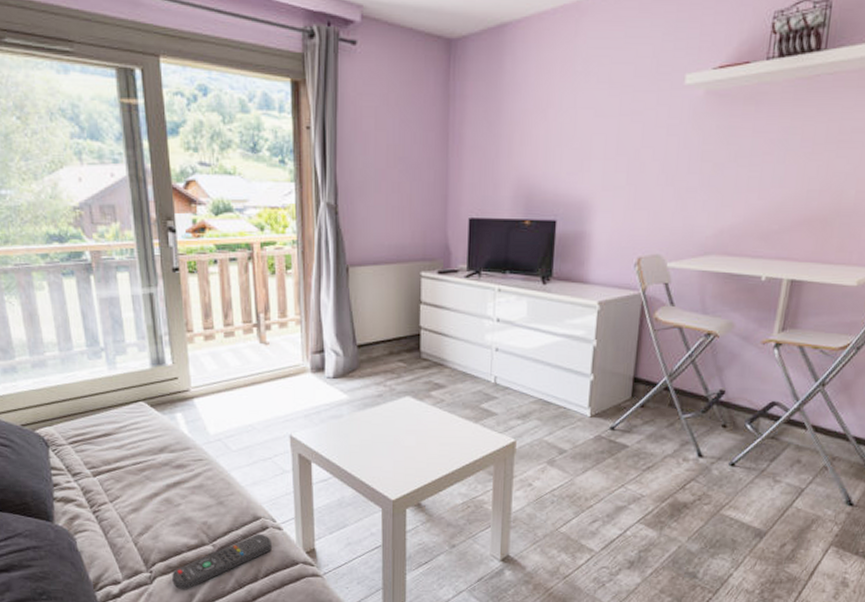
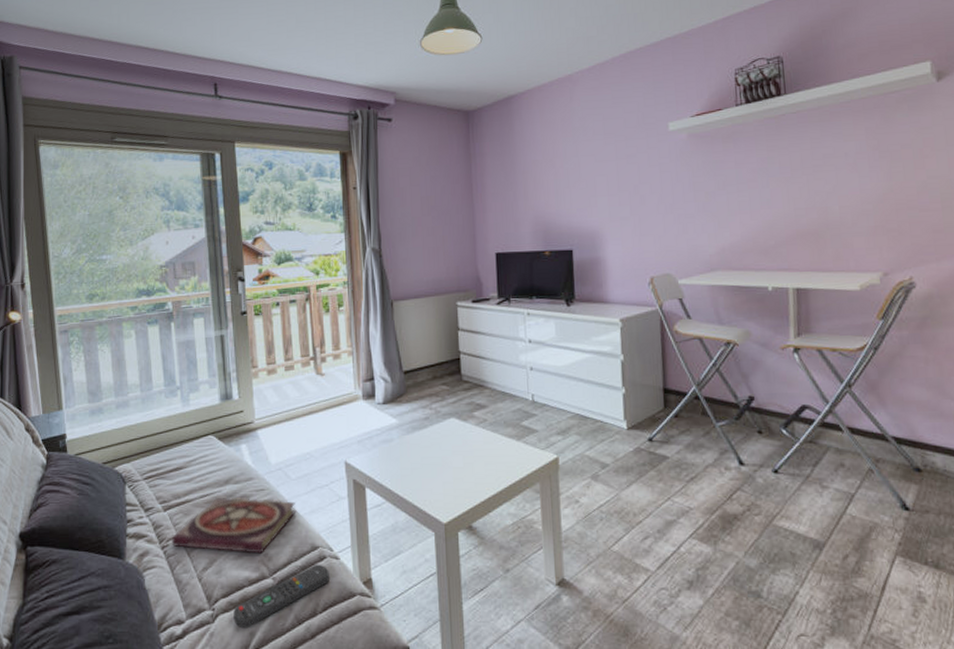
book: none [103,466,238,522] -> present [171,498,297,554]

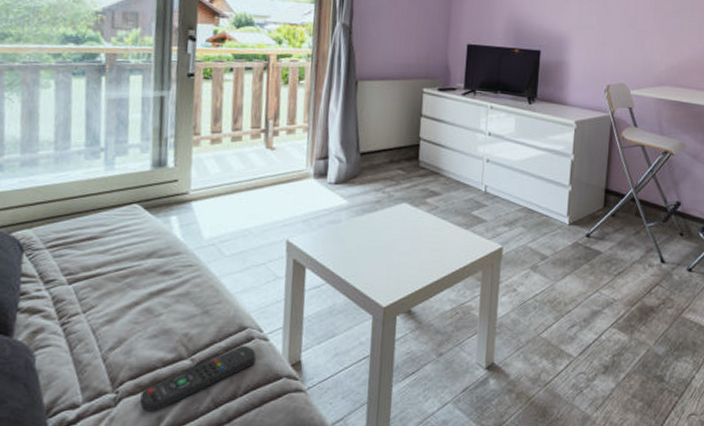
book: present [171,498,297,554] -> none [73,272,227,333]

